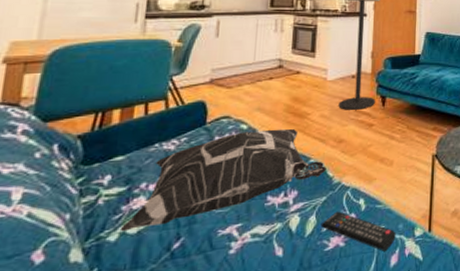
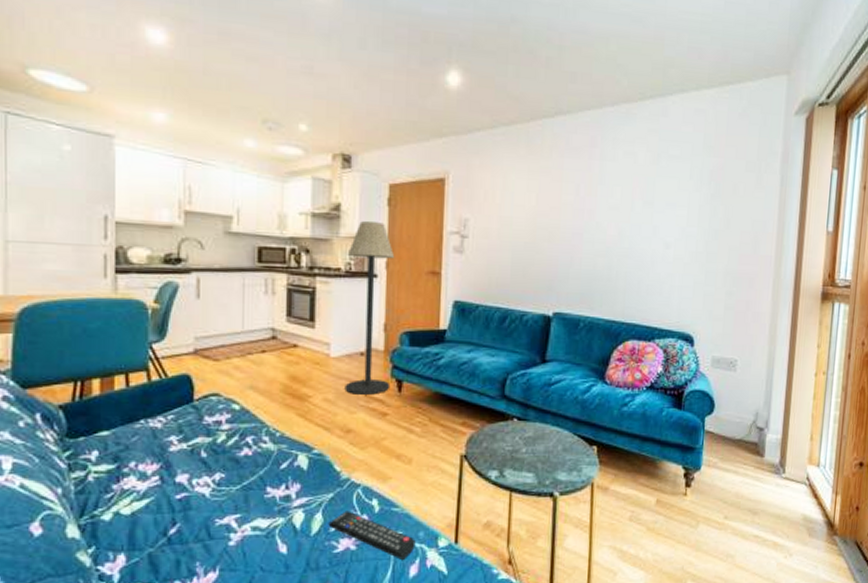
decorative pillow: present [119,128,327,232] -> none [113,412,333,512]

